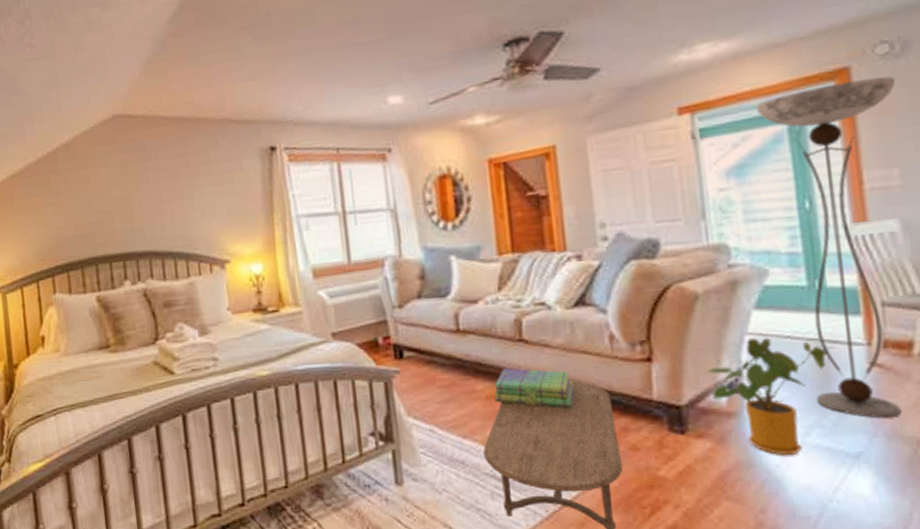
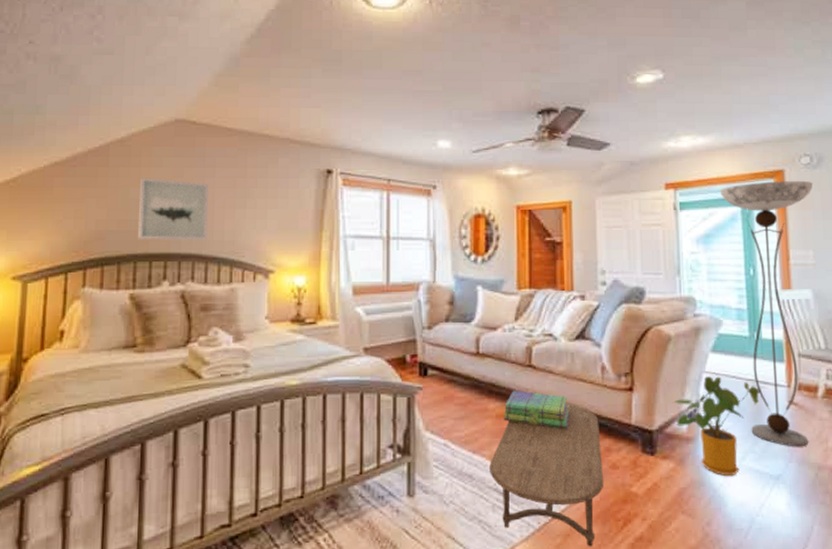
wall art: none [89,177,161,242] -> present [138,178,209,240]

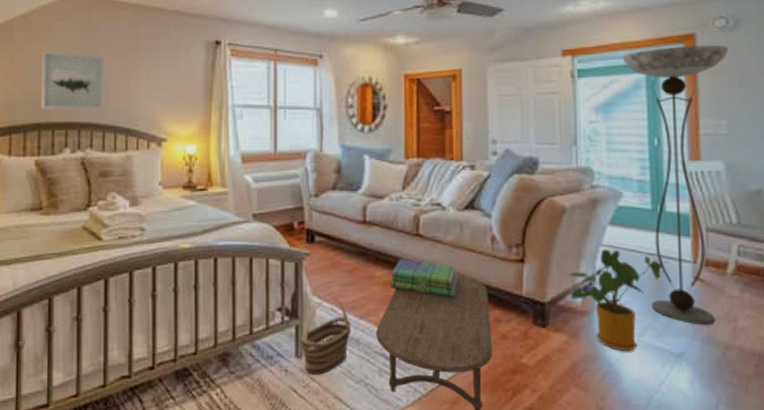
basket: none [412,431,465,514] -> present [300,297,352,375]

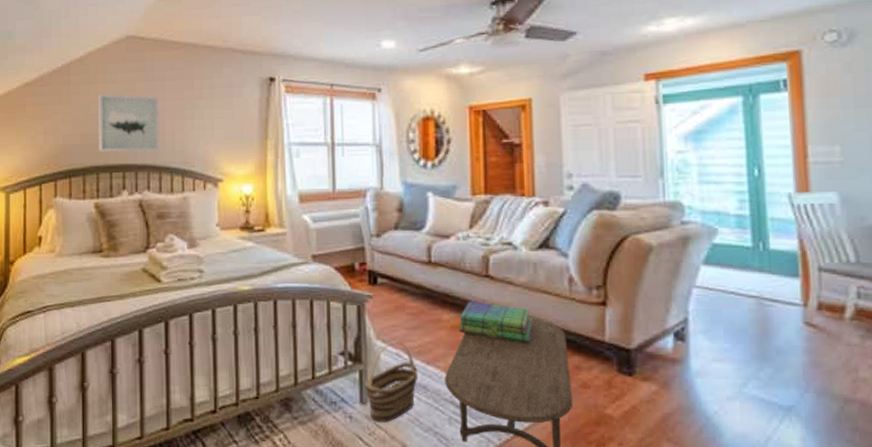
house plant: present [566,249,662,352] -> none [654,291,766,404]
floor lamp: present [622,44,729,325] -> none [714,62,842,376]

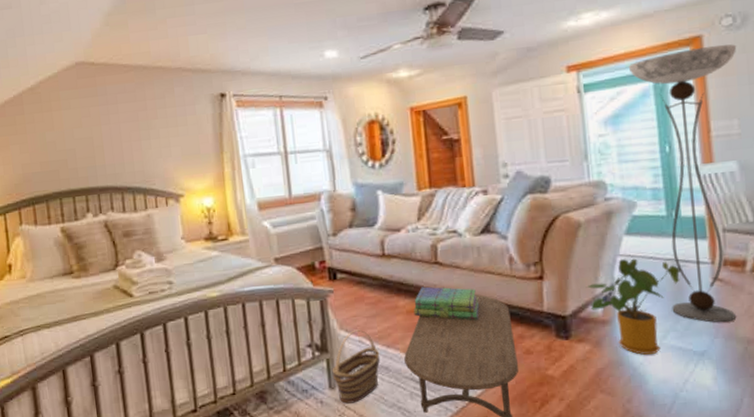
wall art: present [98,93,161,152] -> none [54,120,120,178]
house plant: none [654,291,766,404] -> present [585,258,680,356]
floor lamp: none [714,62,842,376] -> present [628,44,737,323]

